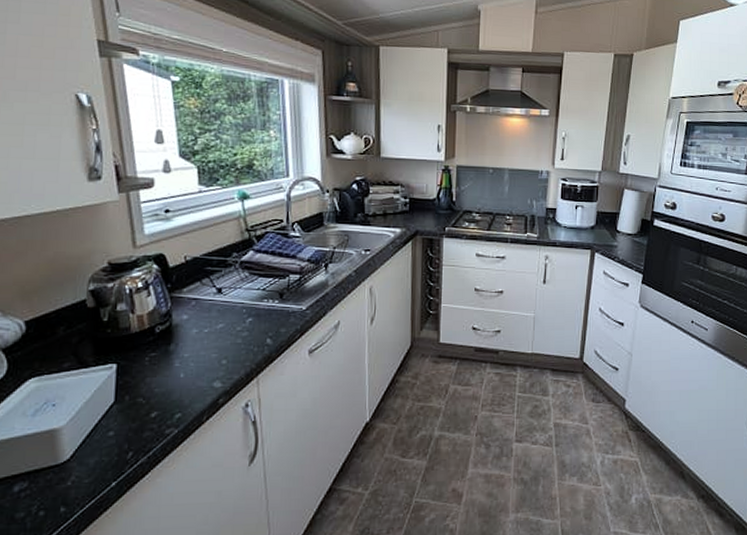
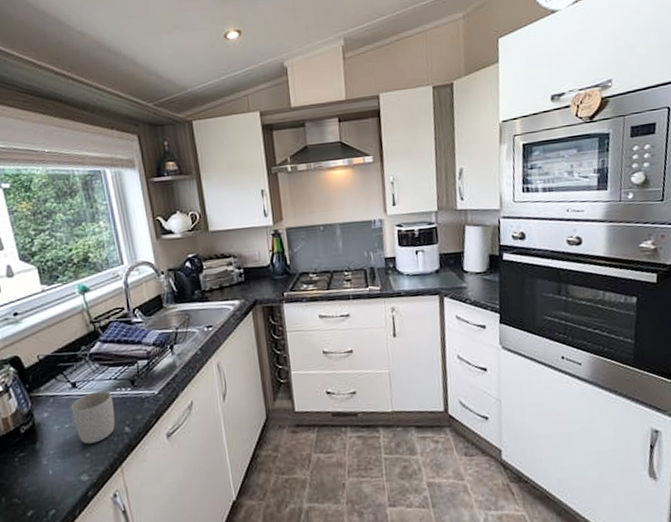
mug: none [212,300,259,351] -> present [71,390,115,444]

